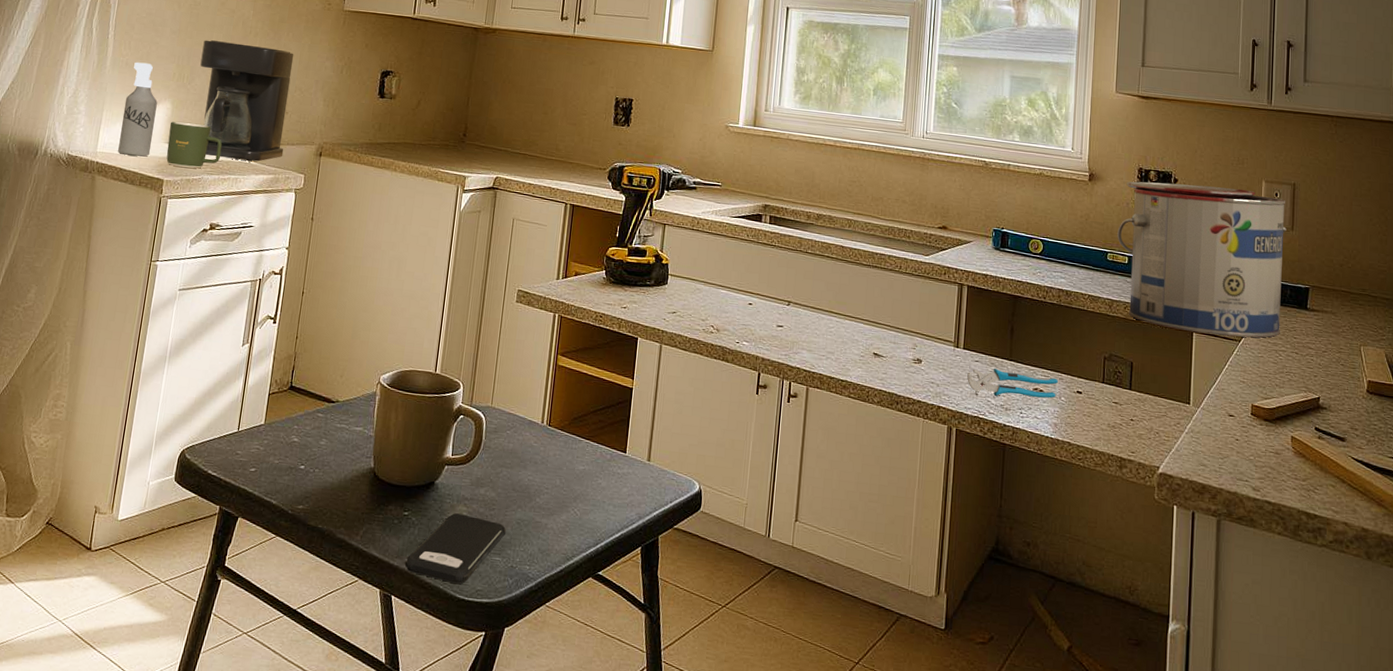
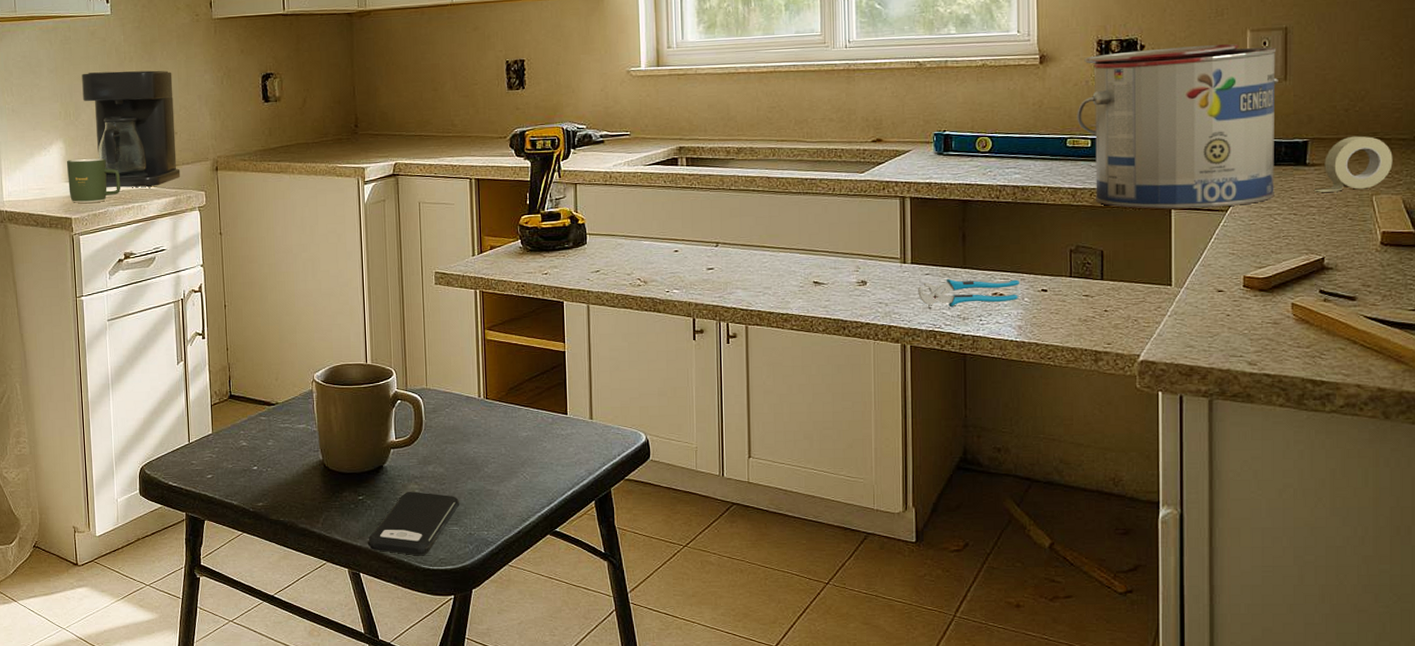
spray bottle: present [118,62,158,157] -> none [19,106,54,200]
adhesive tape: none [1312,289,1378,339] -> present [1314,136,1393,192]

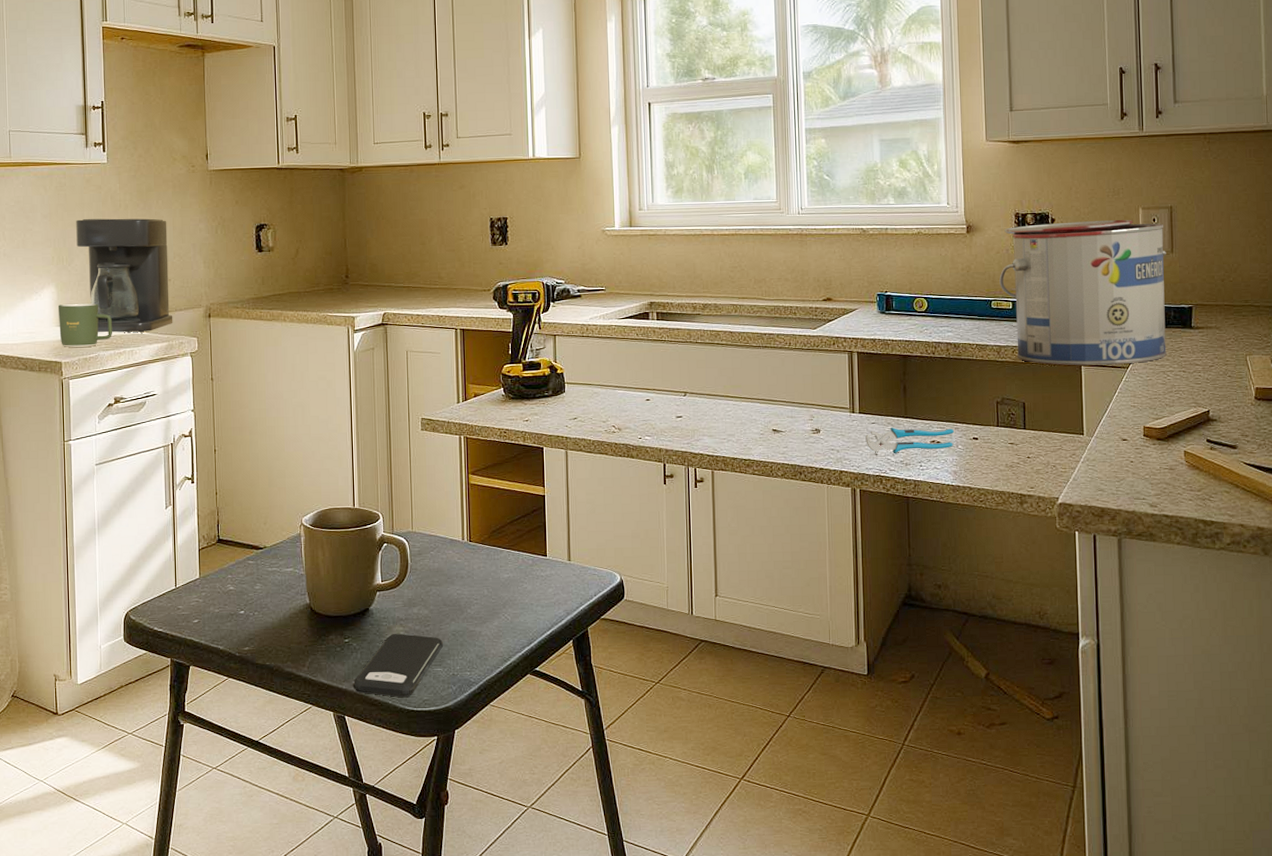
adhesive tape: present [1314,136,1393,192] -> none [1198,303,1262,352]

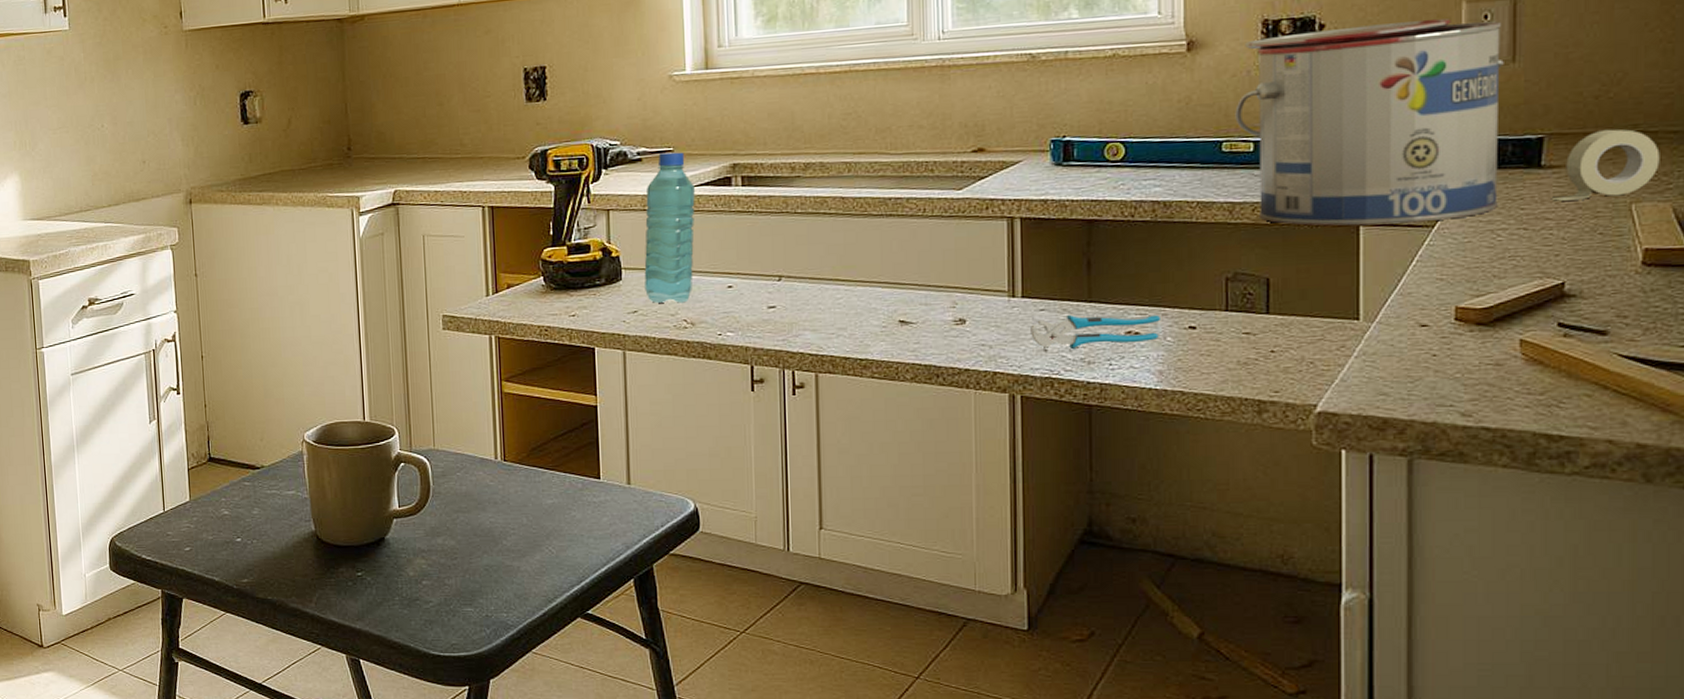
mug: present [57,303,113,348] -> none [22,192,84,244]
coffee maker: present [76,218,173,333] -> none [38,91,150,226]
phone: present [352,634,444,698] -> none [367,567,475,641]
water bottle: none [582,291,622,412] -> present [644,152,695,303]
adhesive tape: none [1198,303,1262,352] -> present [1551,129,1660,201]

